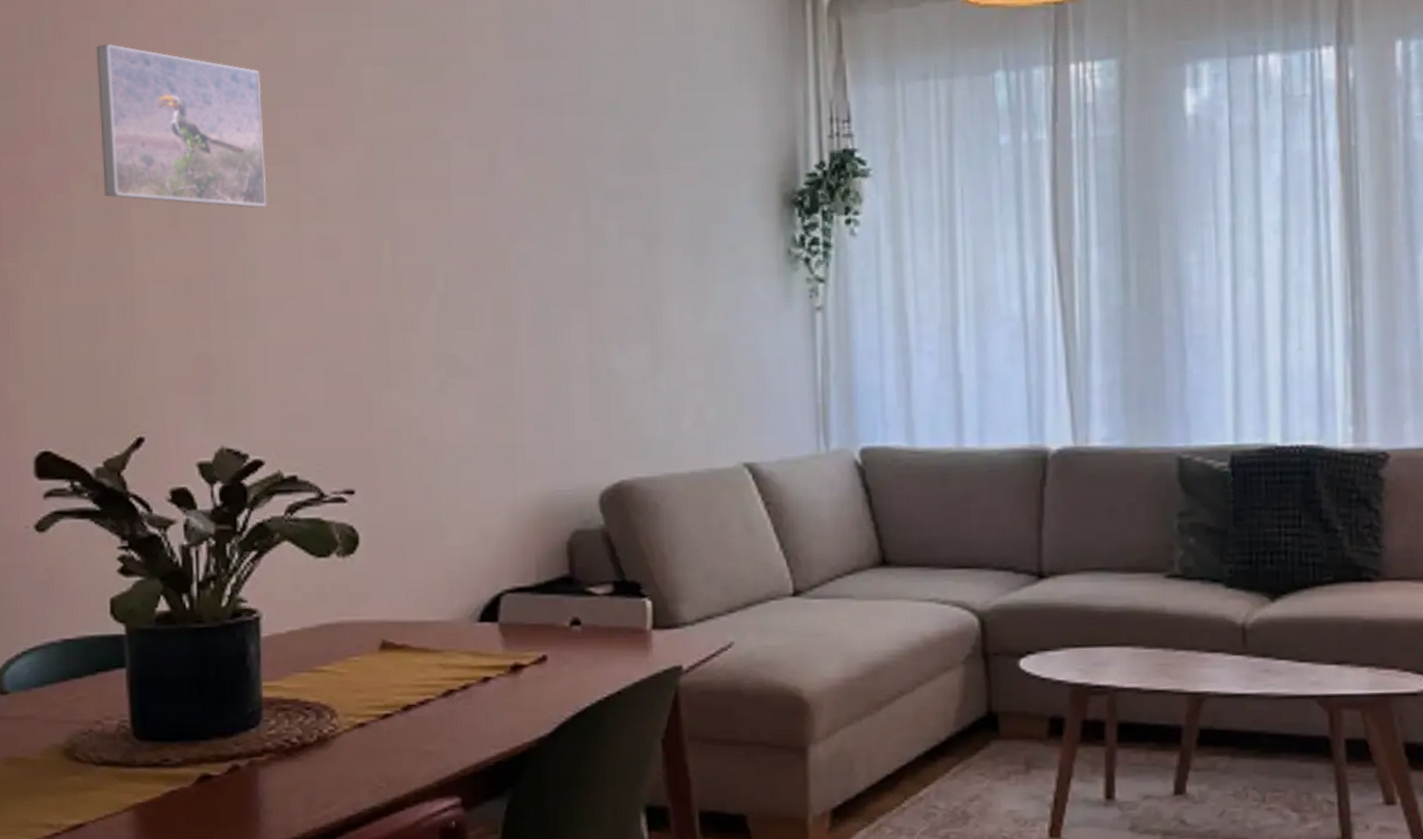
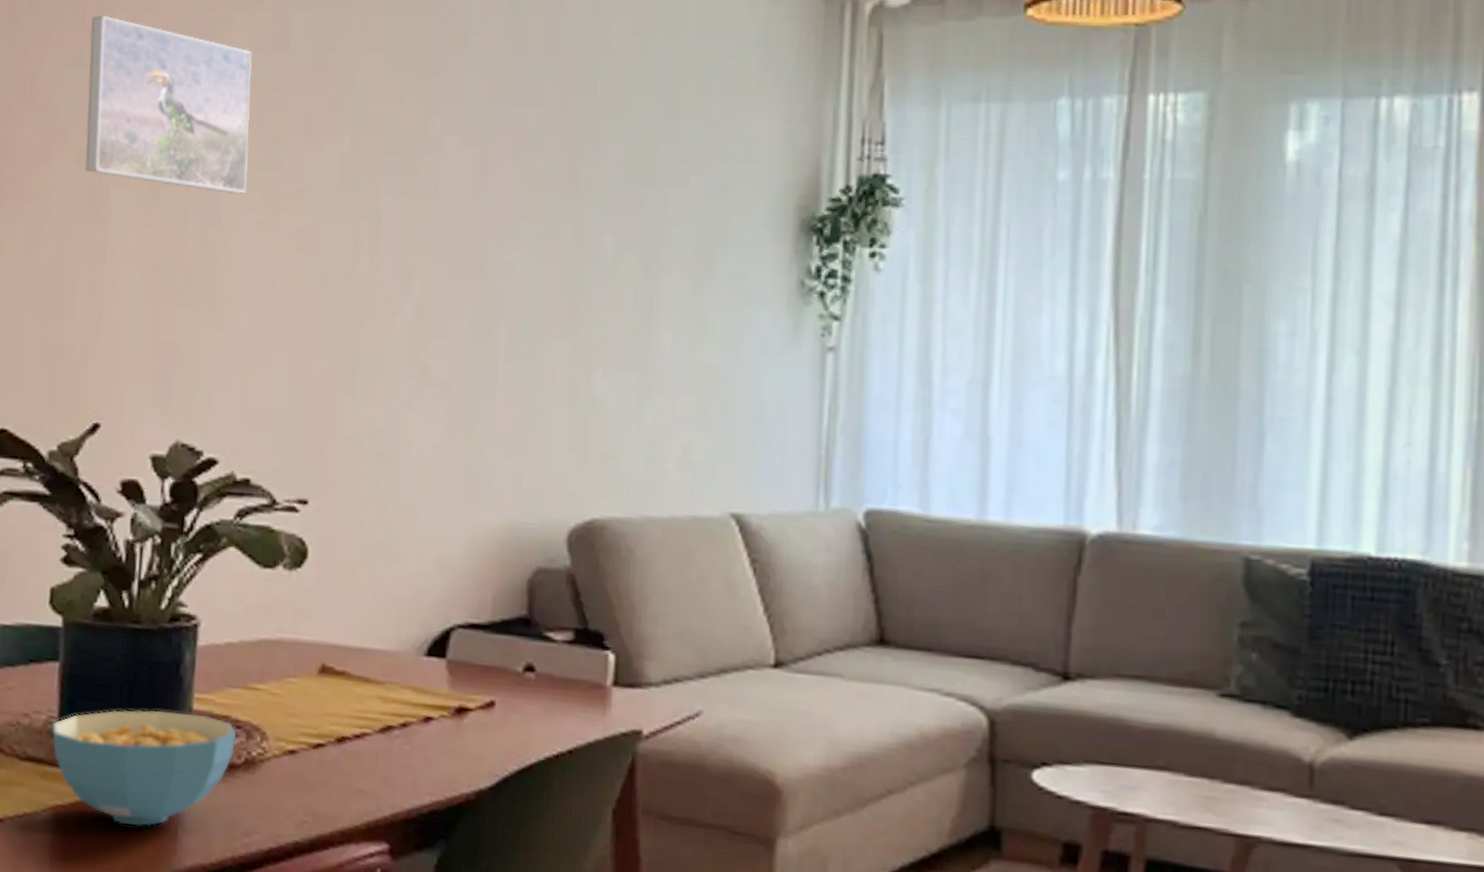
cereal bowl: none [125,701,307,813] -> present [51,709,237,827]

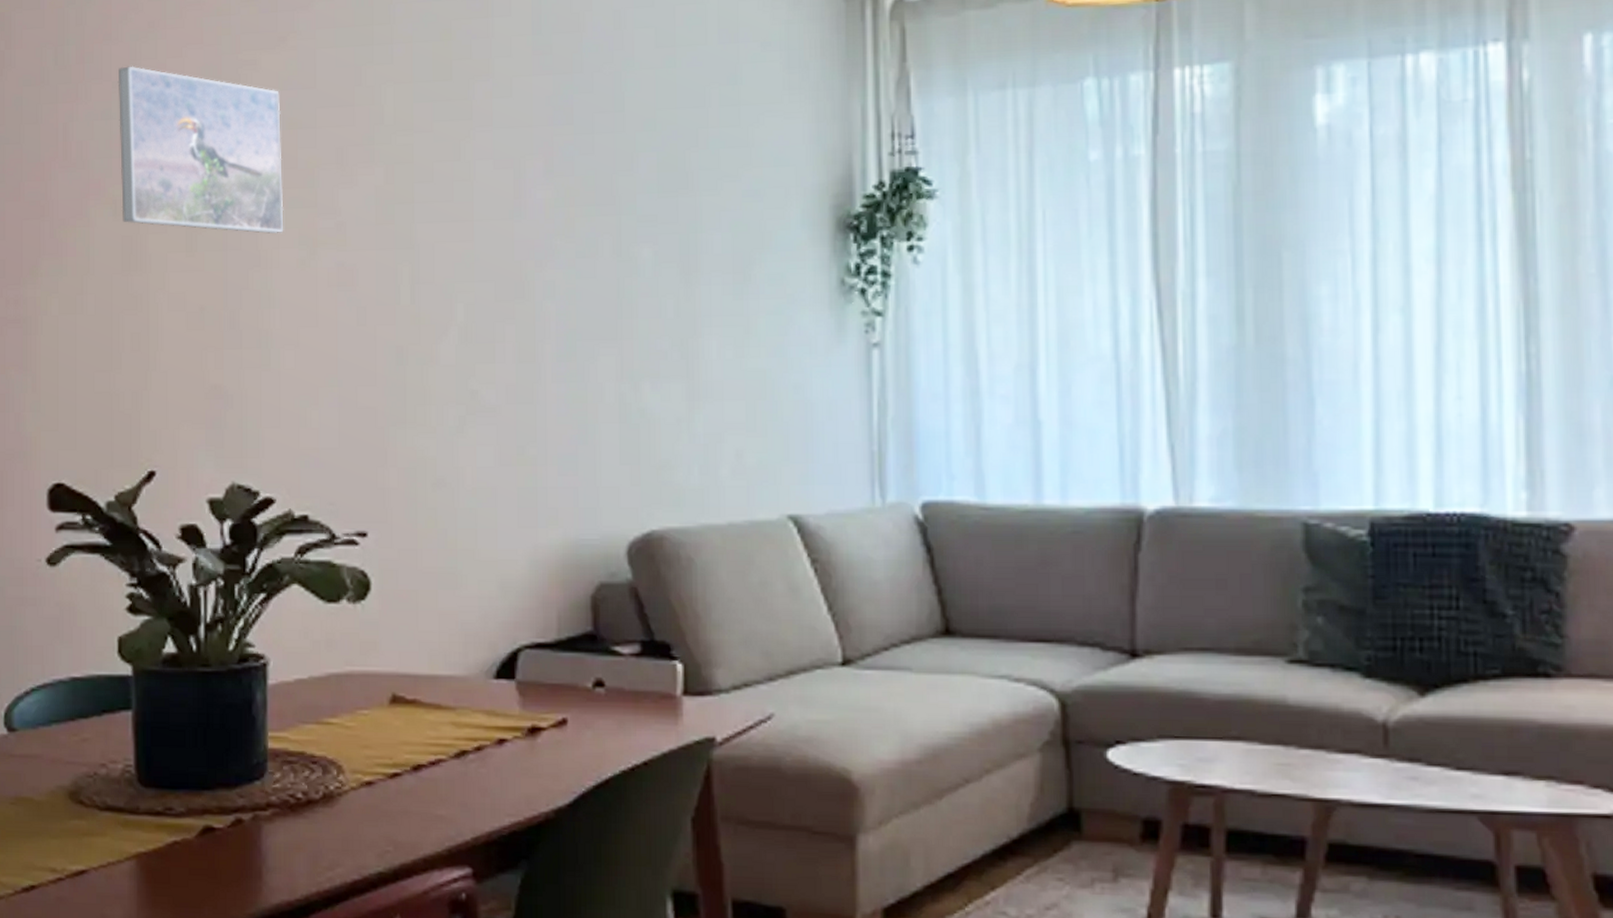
cereal bowl: present [51,709,237,827] -> none [129,751,313,868]

